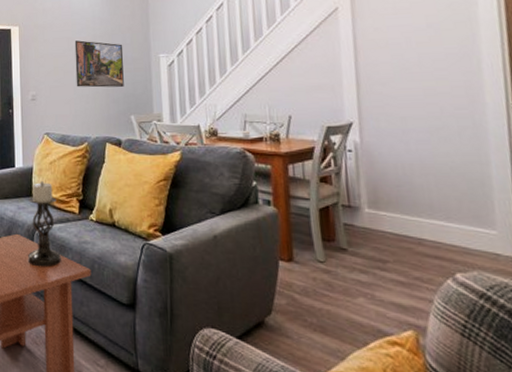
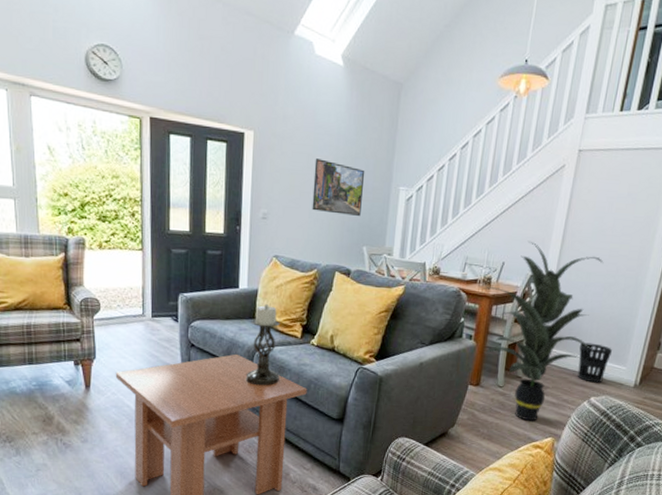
indoor plant: none [272,91,436,307] -> present [483,242,604,421]
wastebasket: none [418,201,468,254] -> present [577,343,612,383]

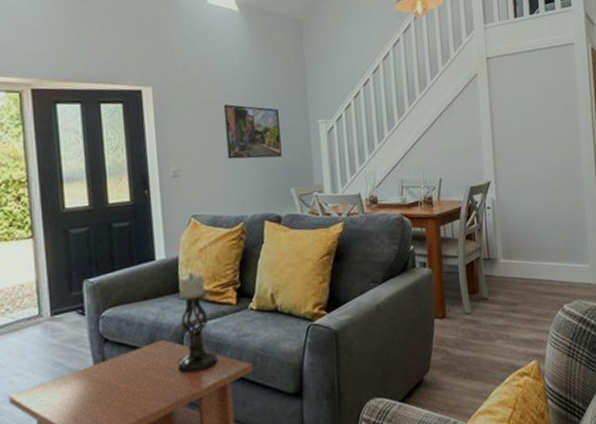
indoor plant: present [483,242,604,421] -> none [426,153,550,347]
wastebasket: present [577,343,612,383] -> none [538,245,571,289]

